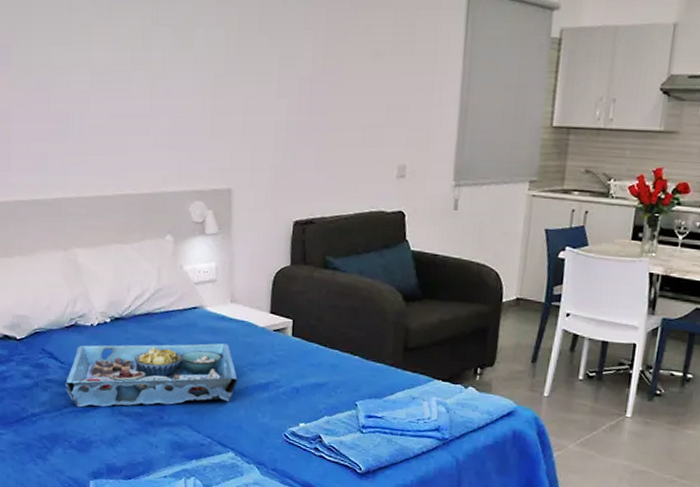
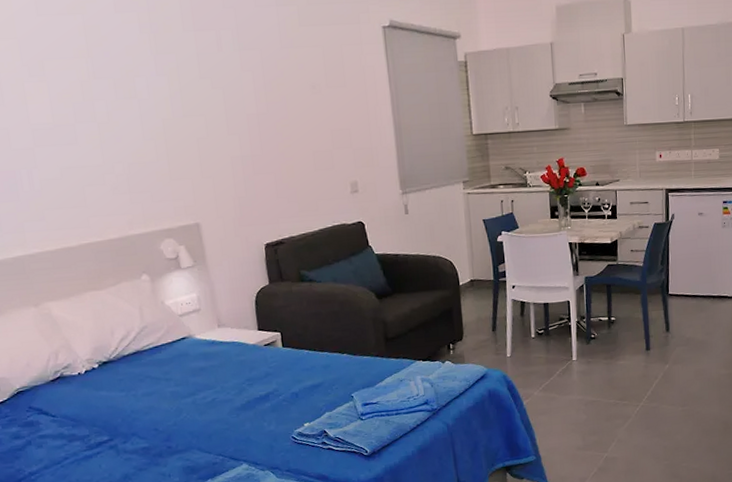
serving tray: present [64,343,238,408] -> none [60,366,238,456]

